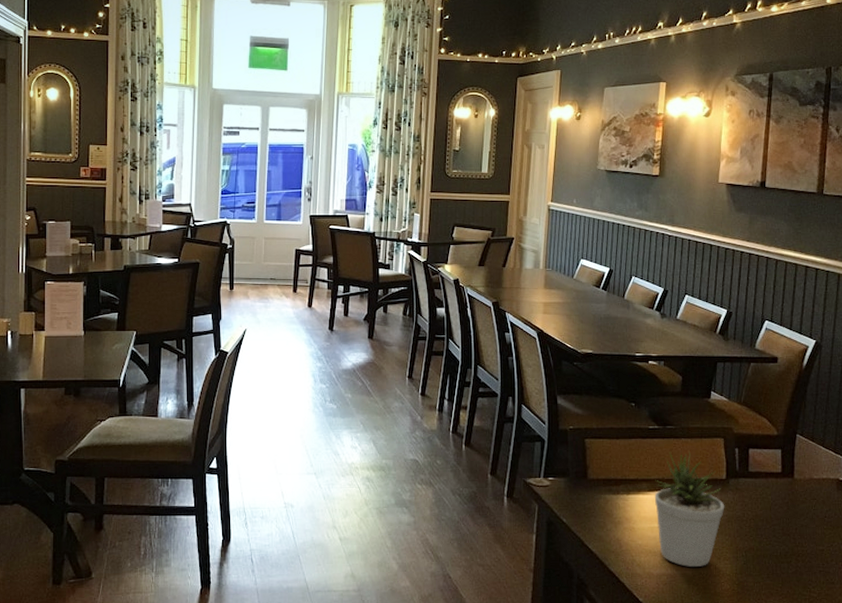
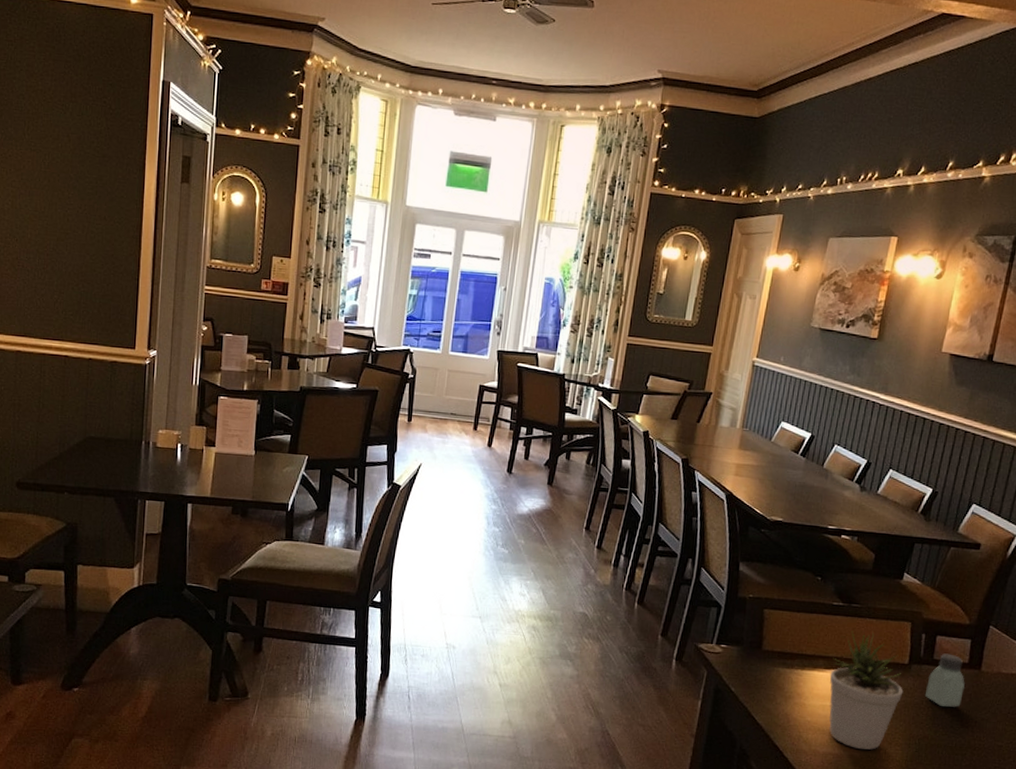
saltshaker: none [745,465,781,518] -> present [924,653,965,708]

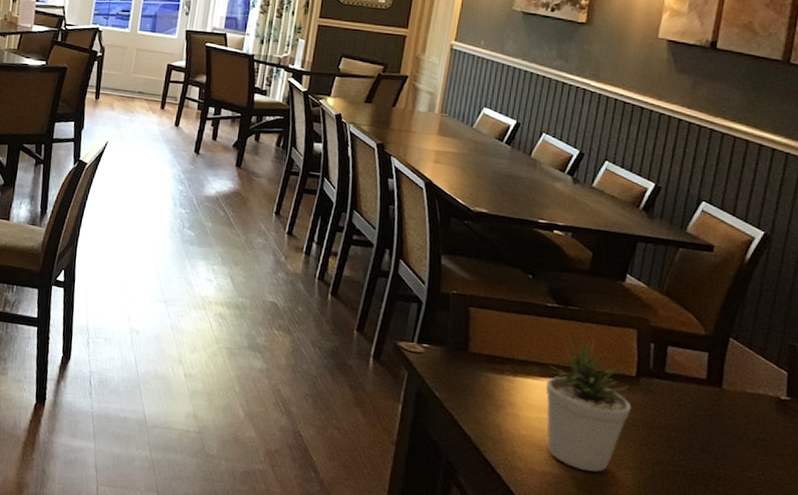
saltshaker: present [924,653,965,708] -> none [656,366,704,429]

